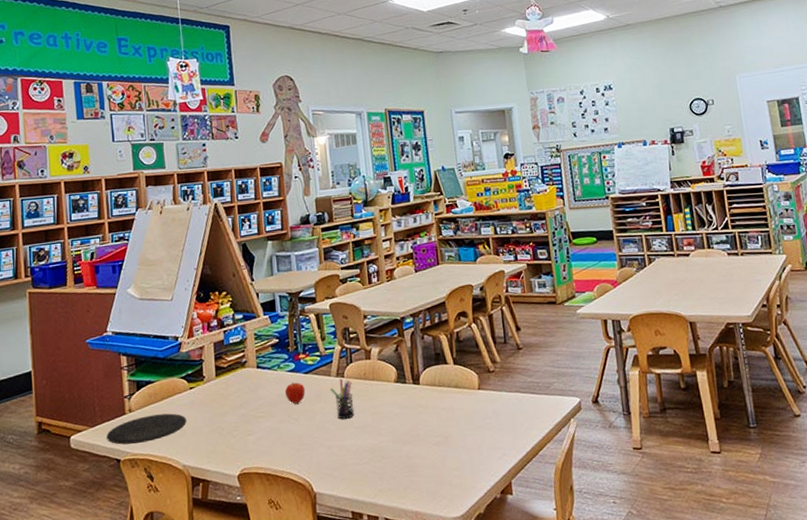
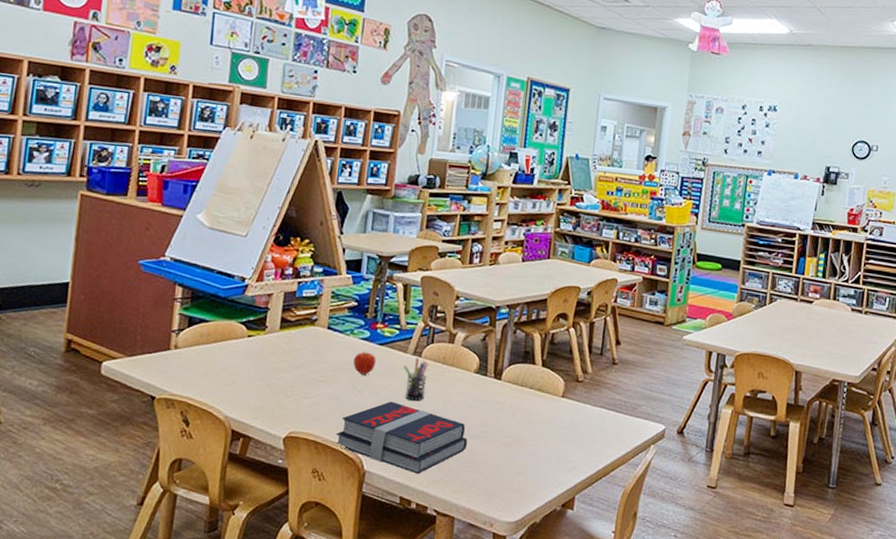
plate: present [107,413,187,445] -> none [144,356,239,384]
book: none [283,423,403,487] -> present [335,401,468,474]

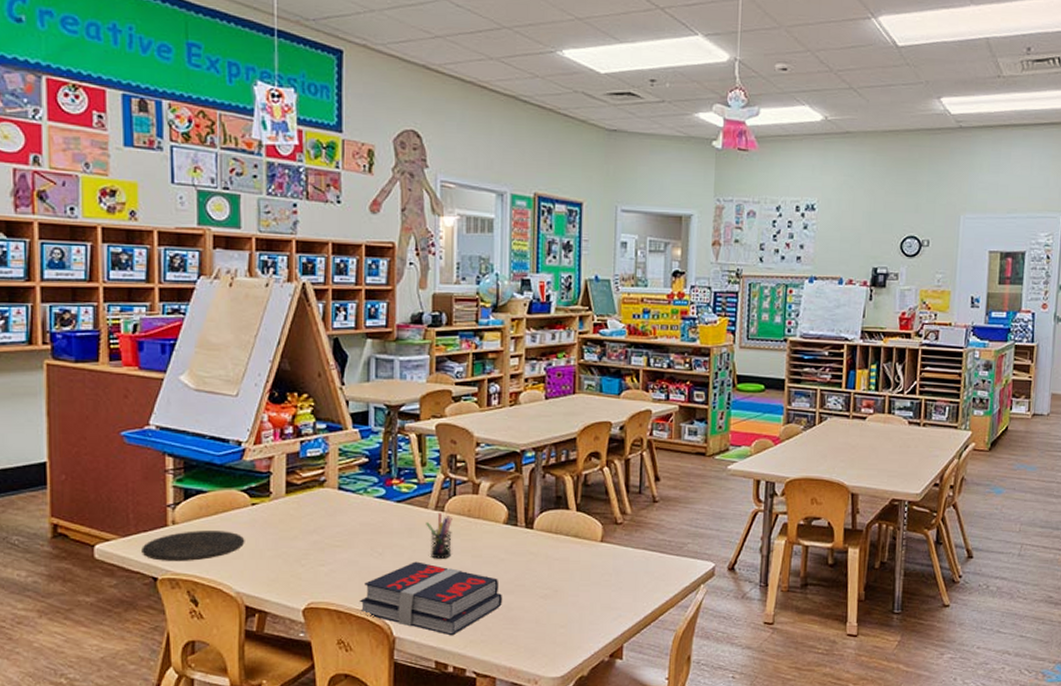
plate: none [144,356,239,384] -> present [142,531,245,561]
fruit: present [353,352,376,375] -> none [371,511,395,536]

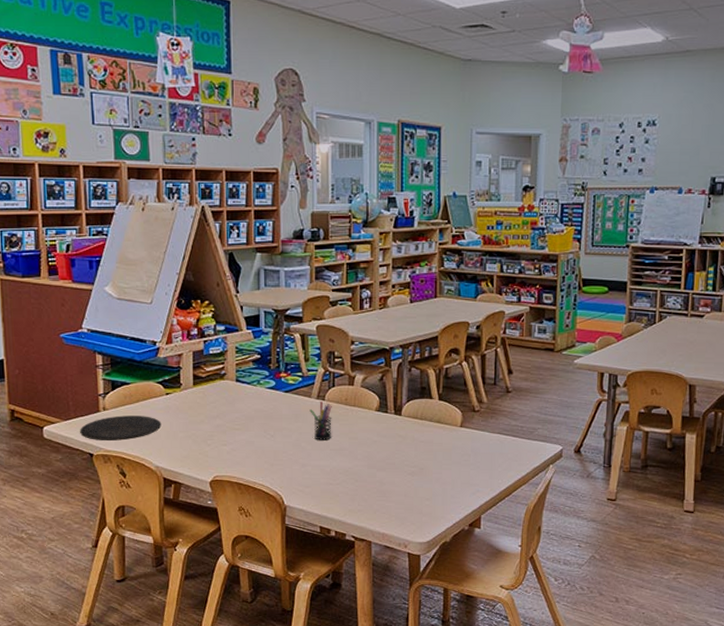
book: present [360,561,503,636] -> none [256,442,377,506]

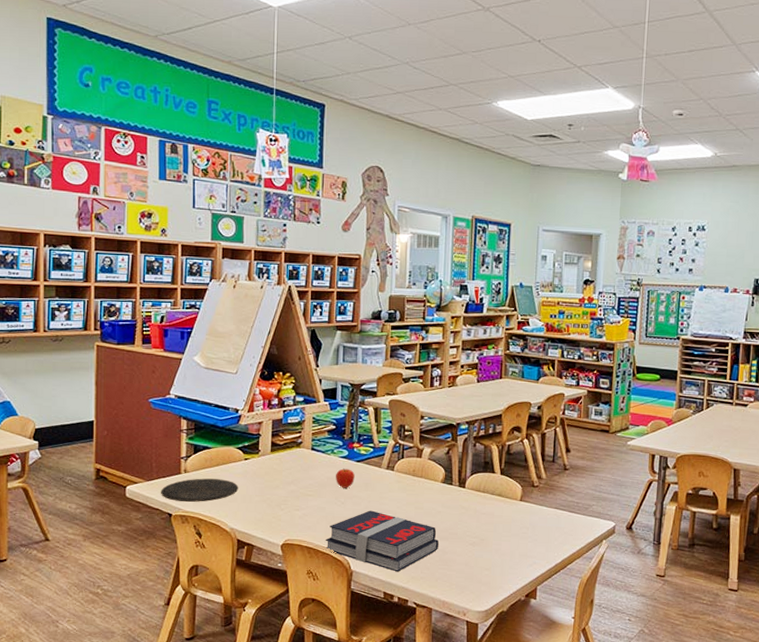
book: none [256,442,377,506] -> present [325,510,440,572]
fruit: none [263,400,284,421] -> present [336,468,355,488]
pen holder: present [310,401,332,440] -> none [379,472,400,509]

